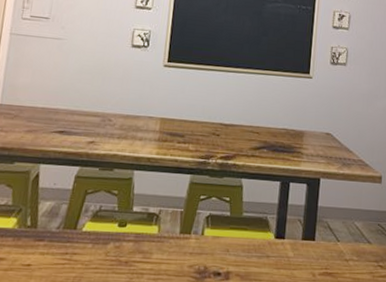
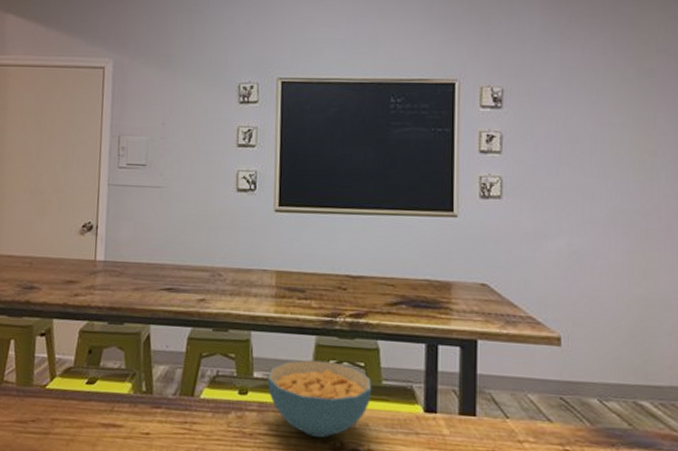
cereal bowl: none [145,195,235,263] -> present [268,359,372,438]

